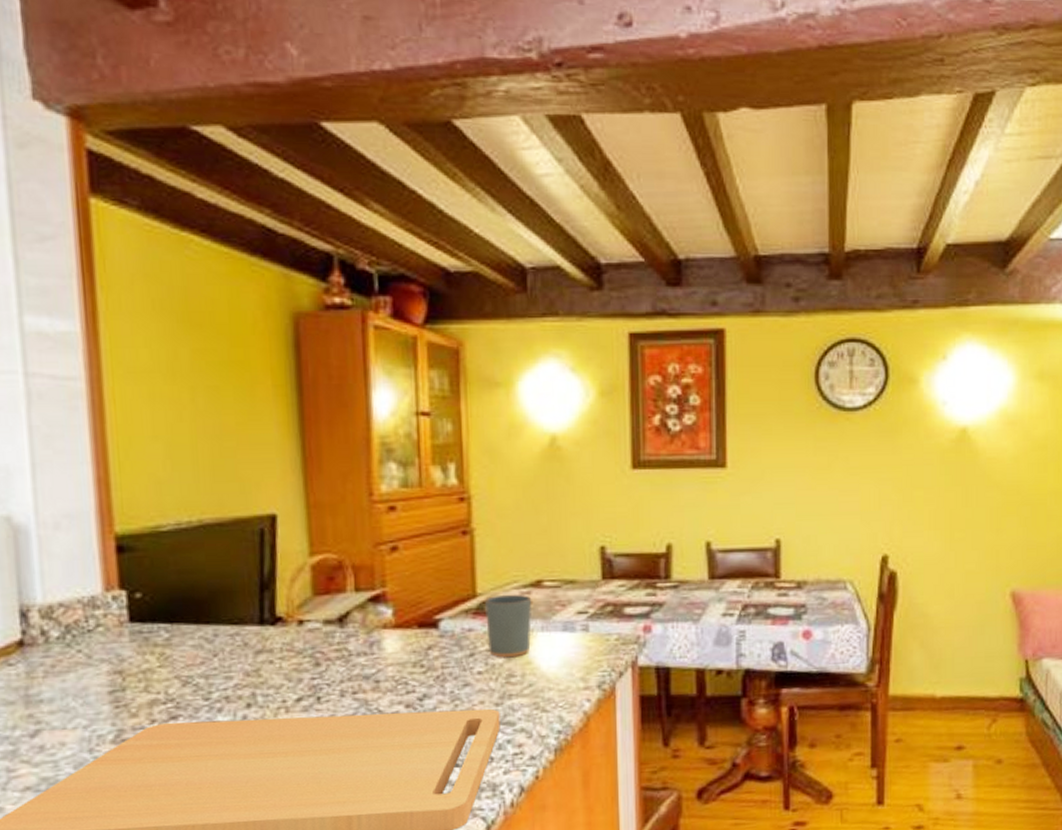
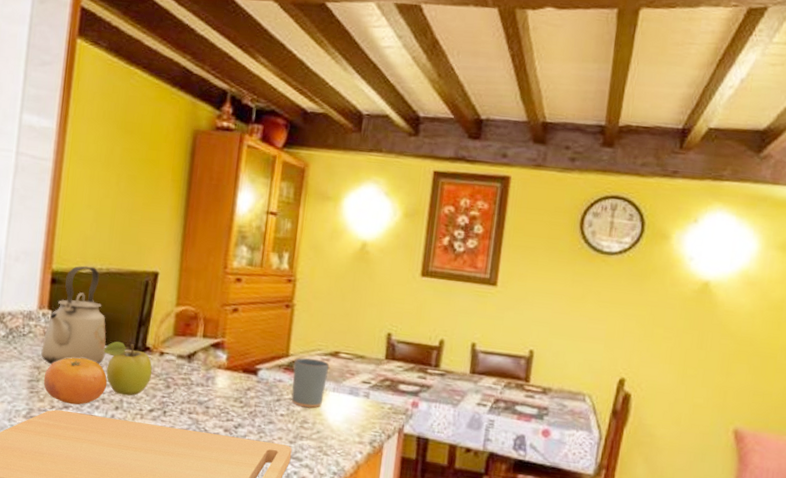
kettle: none [120,520,219,665] -> present [41,265,107,365]
fruit: none [131,647,229,713] -> present [43,357,108,405]
fruit: none [215,616,292,687] -> present [103,341,153,396]

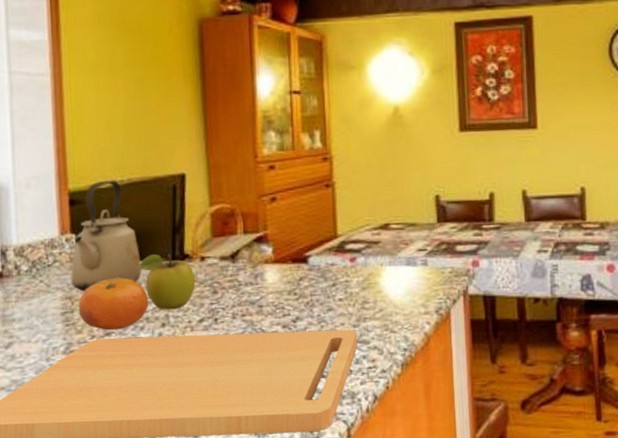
mug: present [291,358,330,408] -> none [344,235,382,287]

